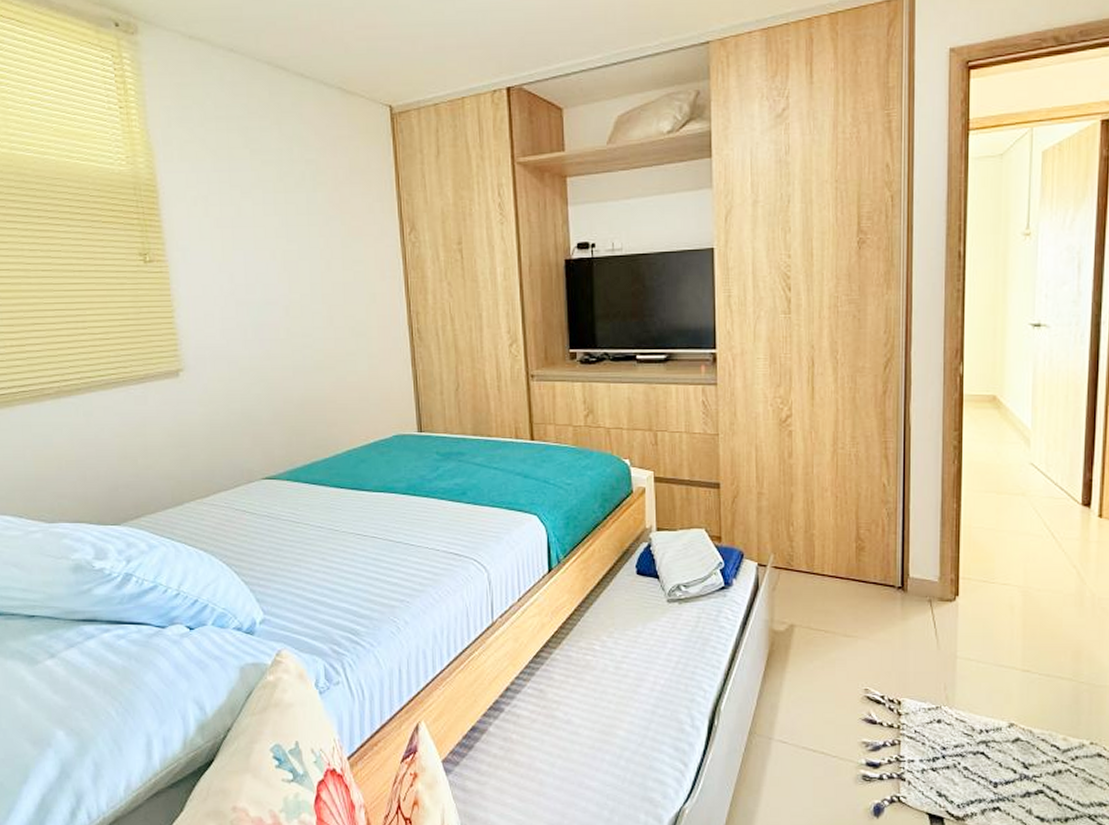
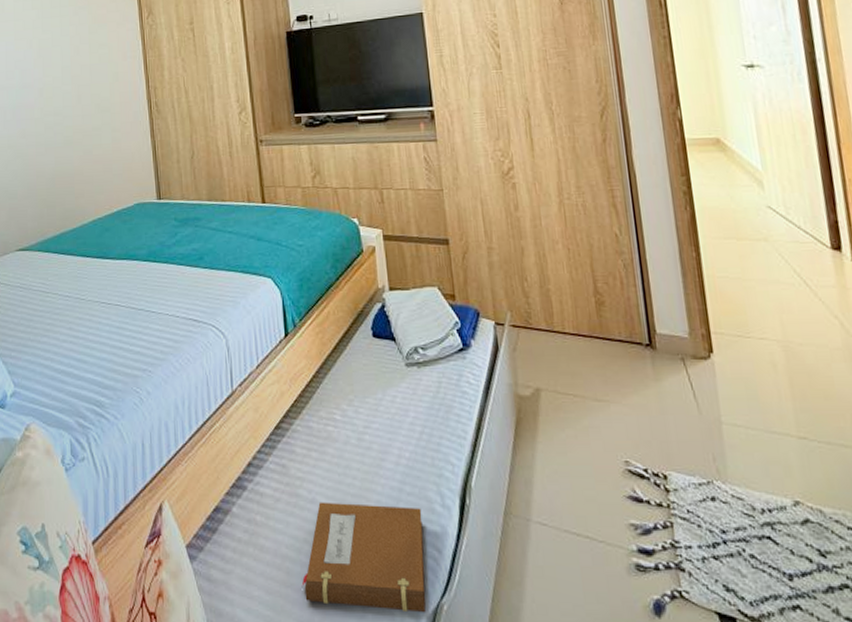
notebook: none [553,722,672,816] -> present [301,502,427,613]

